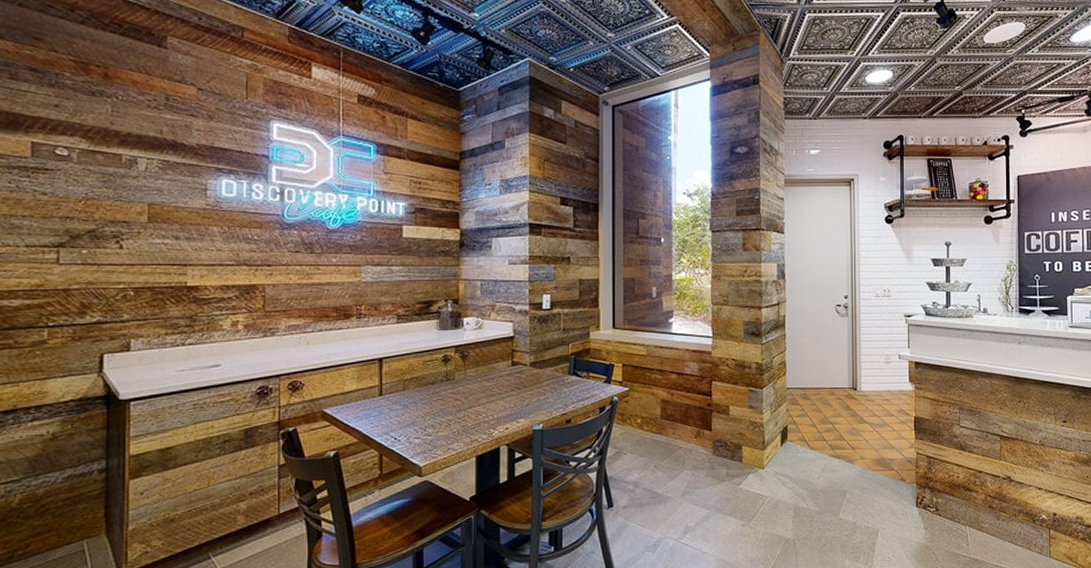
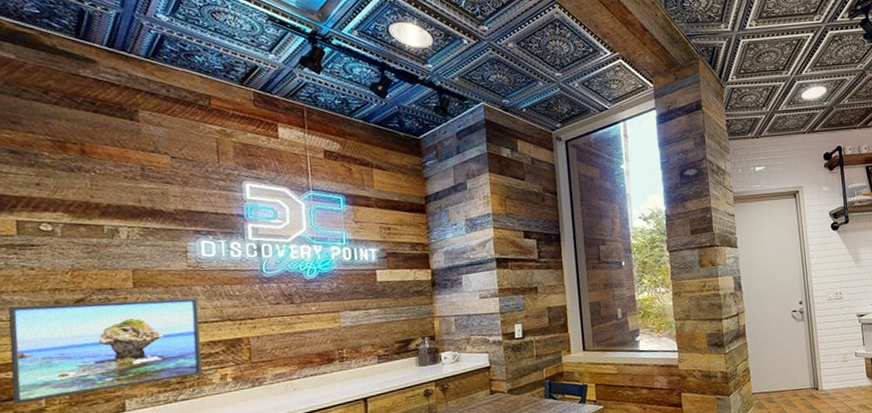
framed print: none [14,232,214,334] -> present [9,297,202,405]

